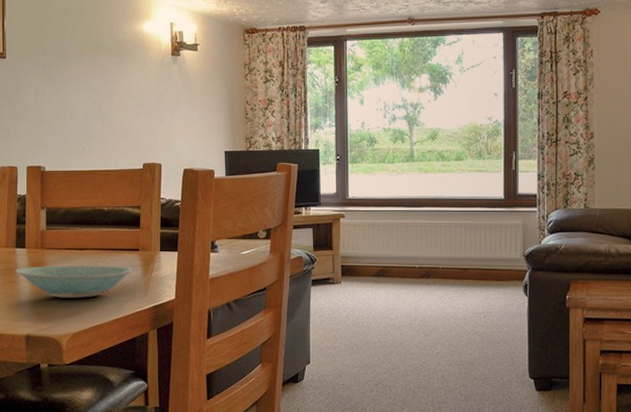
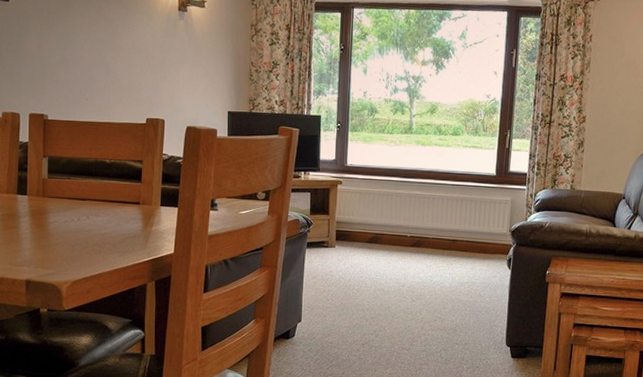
bowl: present [15,264,133,298] -> none [16,213,133,247]

